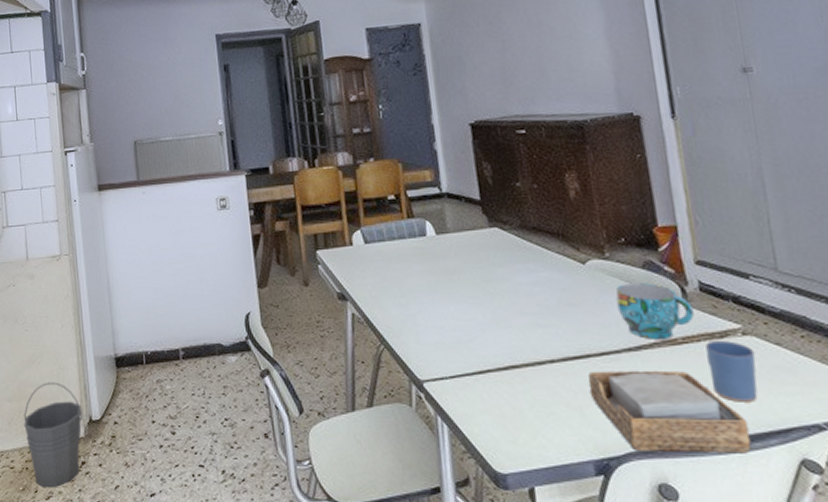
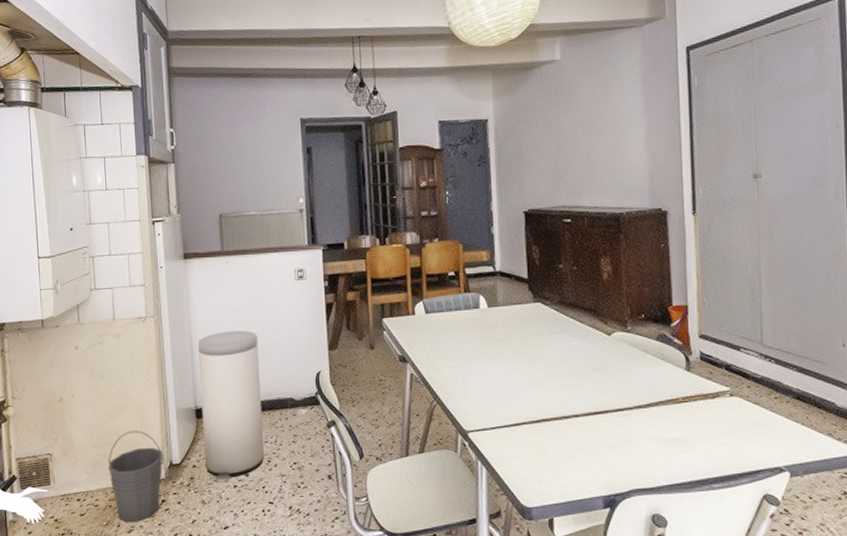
pedal bin: none [116,268,192,442] -> present [198,331,265,483]
napkin holder: present [587,370,752,454] -> none [604,424,727,490]
cup: present [615,283,694,339] -> none [633,352,694,399]
mug: present [705,341,758,402] -> none [700,401,738,450]

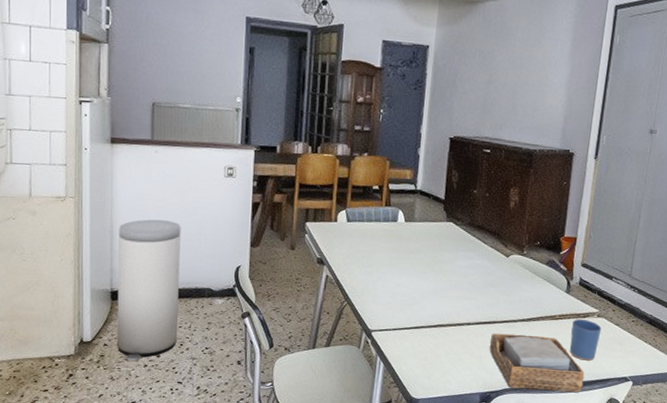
bucket: present [108,430,163,522] -> none [15,307,74,393]
napkin holder: none [604,424,727,490] -> present [489,333,585,393]
mug: none [700,401,738,450] -> present [569,319,602,361]

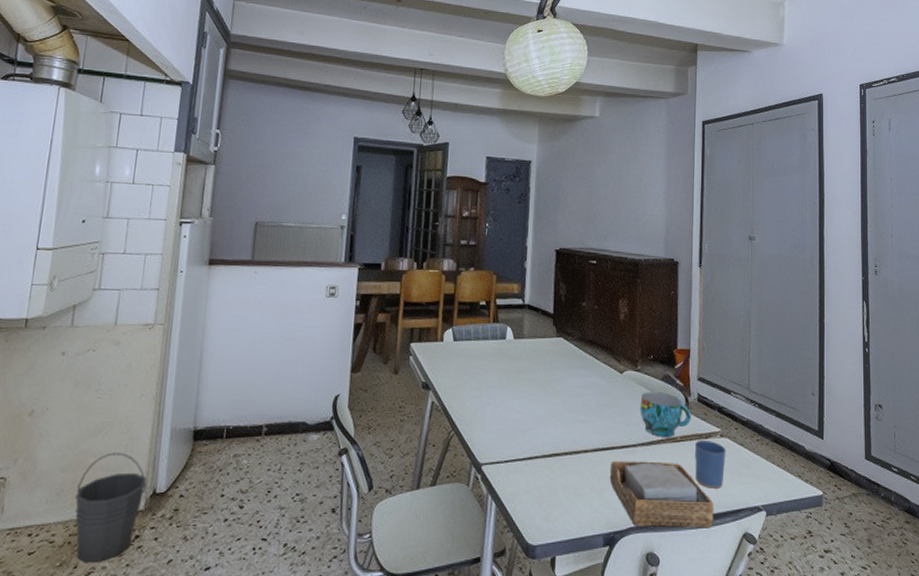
bucket: none [15,307,74,393] -> present [75,452,147,562]
pedal bin: present [116,219,181,362] -> none [194,346,277,516]
cup: none [522,274,572,315] -> present [640,392,691,437]

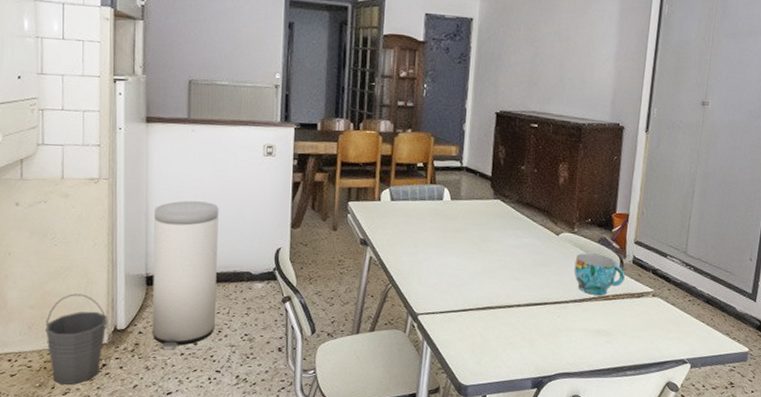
pedal bin: none [194,346,277,516] -> present [151,200,219,350]
napkin holder: present [609,460,714,529] -> none [540,314,641,377]
mug: present [695,440,726,489] -> none [624,299,657,343]

